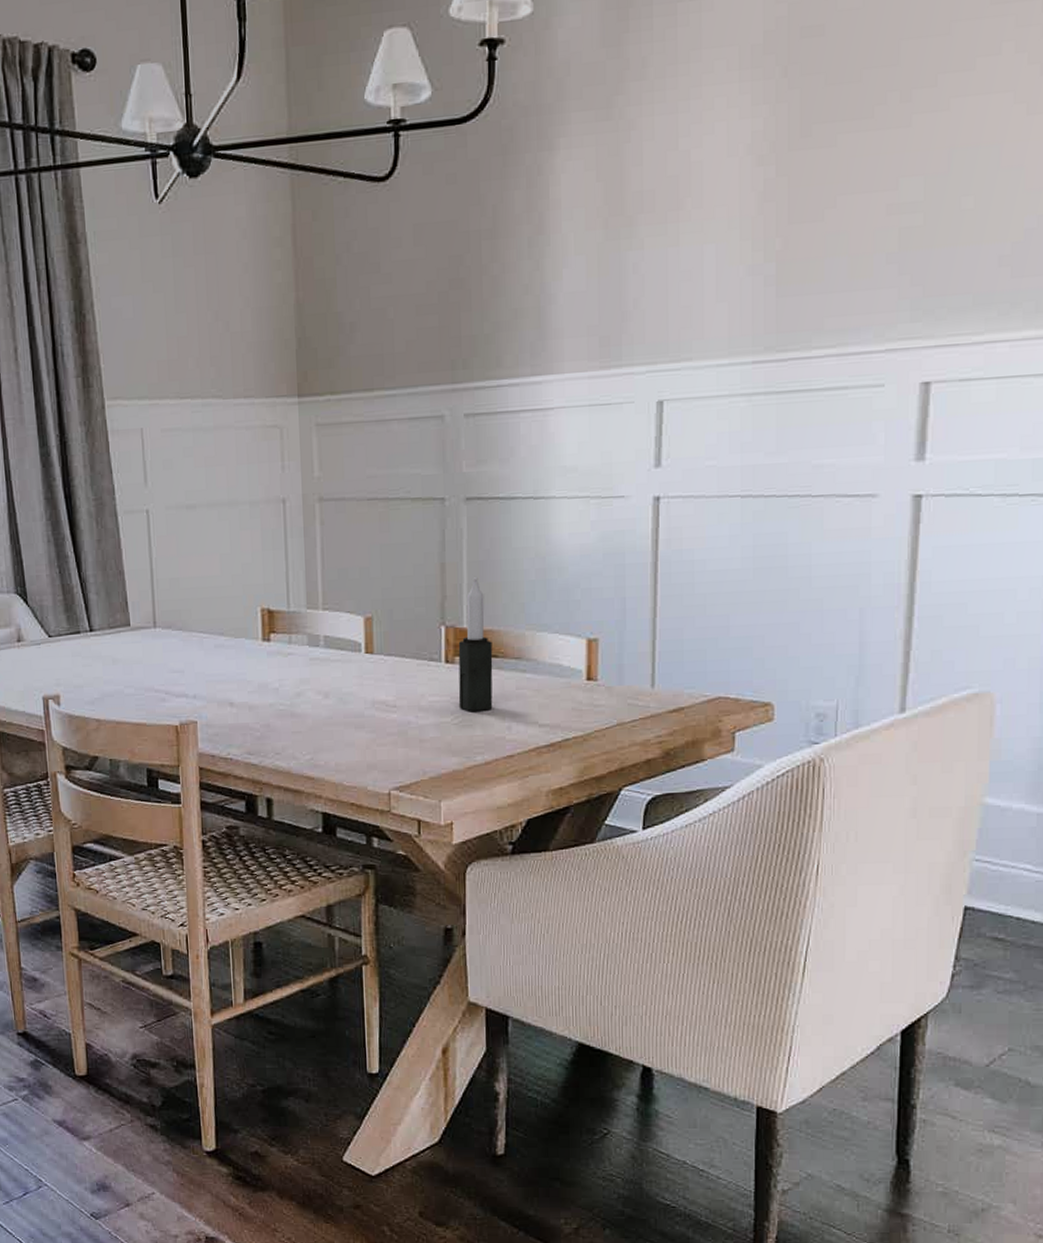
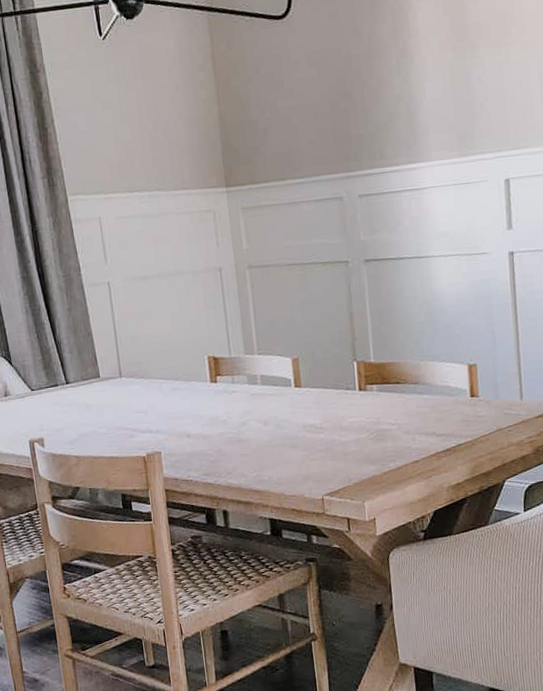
candle: present [458,576,493,711] -> none [368,321,399,428]

